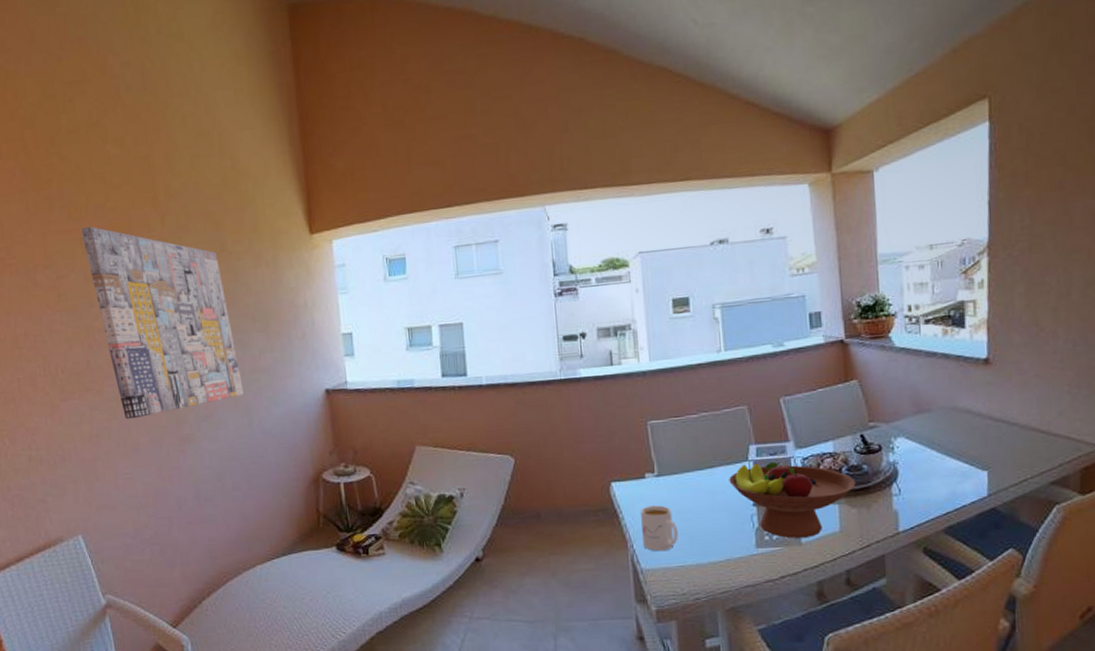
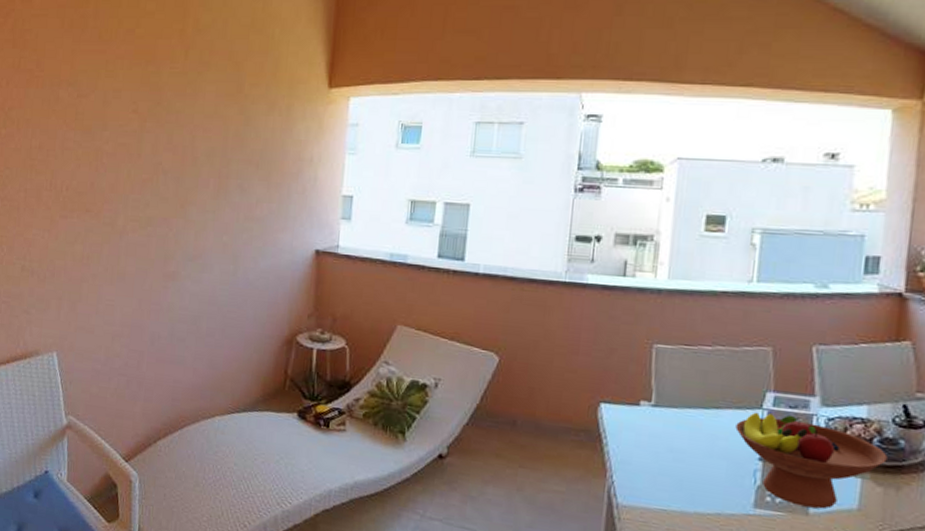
wall art: present [80,226,244,420] -> none [107,49,235,247]
mug: present [641,505,678,552] -> none [624,436,667,490]

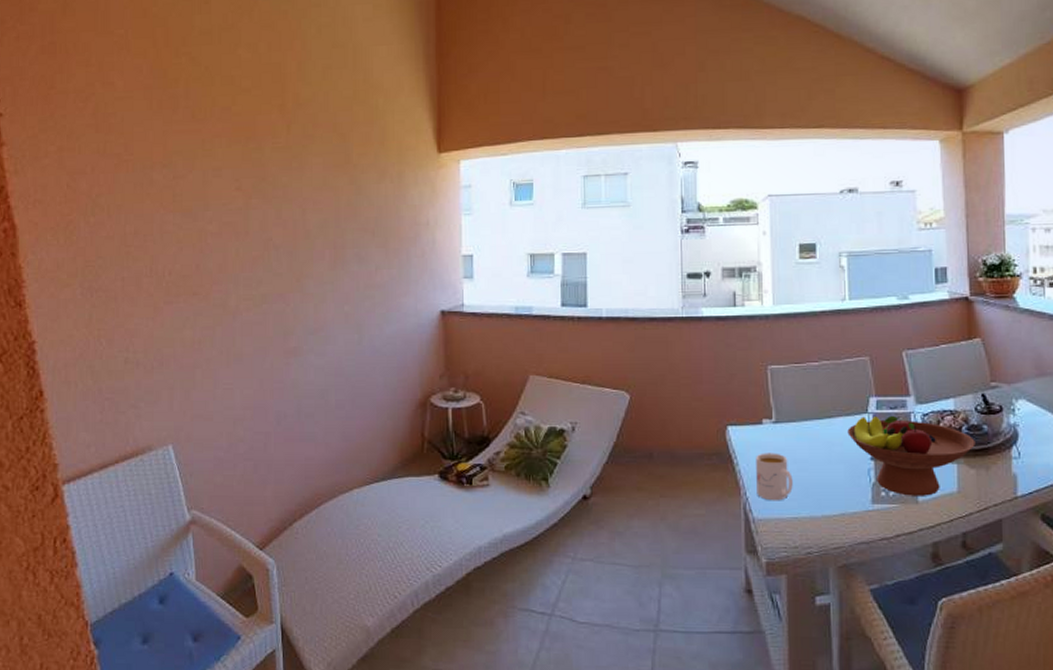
mug: none [624,436,667,490] -> present [756,453,793,501]

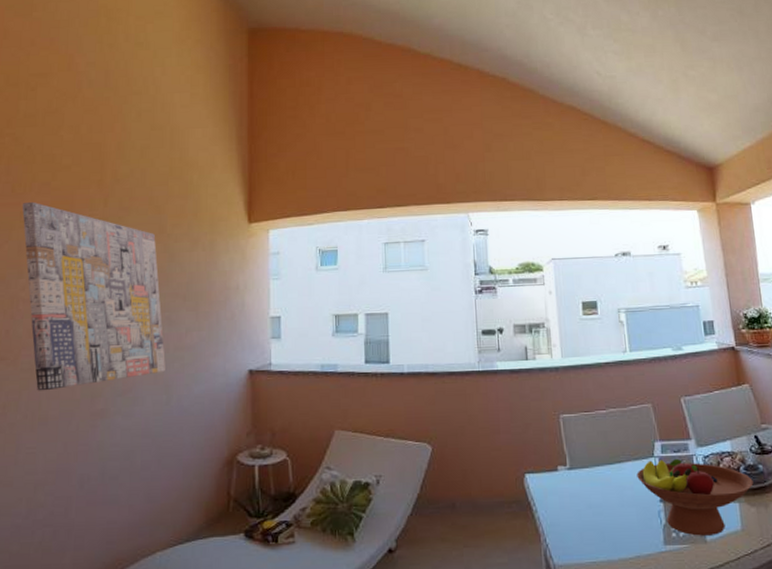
wall art: none [203,128,356,327] -> present [22,201,165,391]
mug: present [756,453,793,501] -> none [553,498,590,547]

